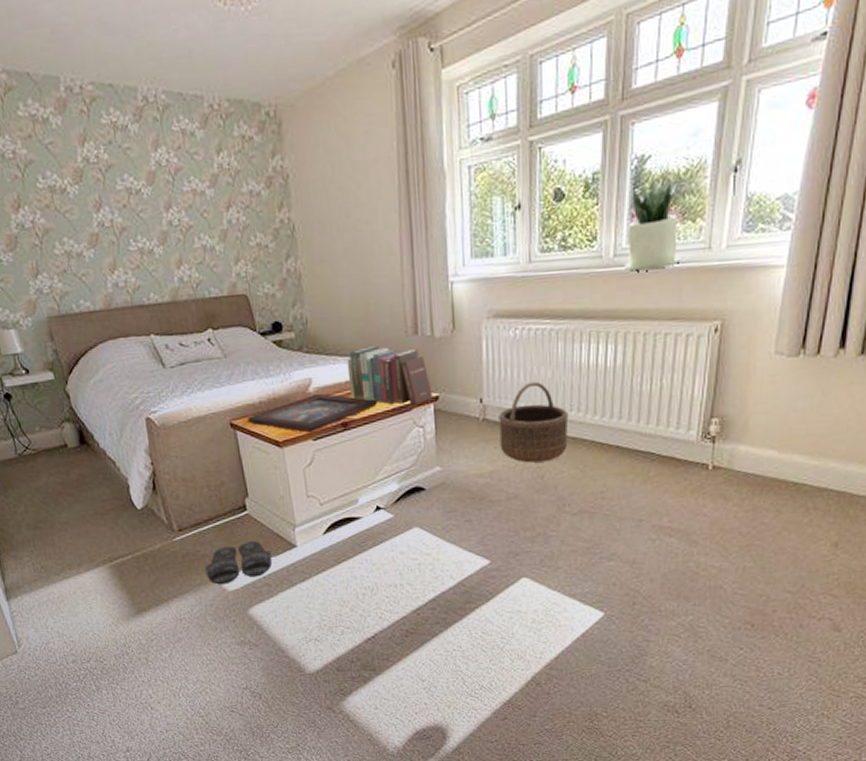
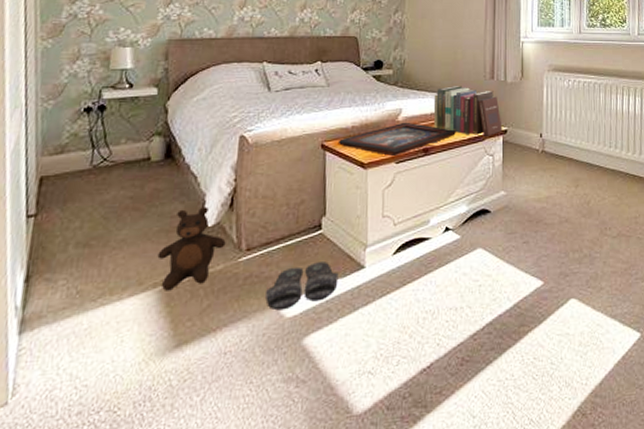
teddy bear: none [99,490,158,567] -> present [157,207,226,291]
basket: present [499,381,569,463] -> none [554,122,609,190]

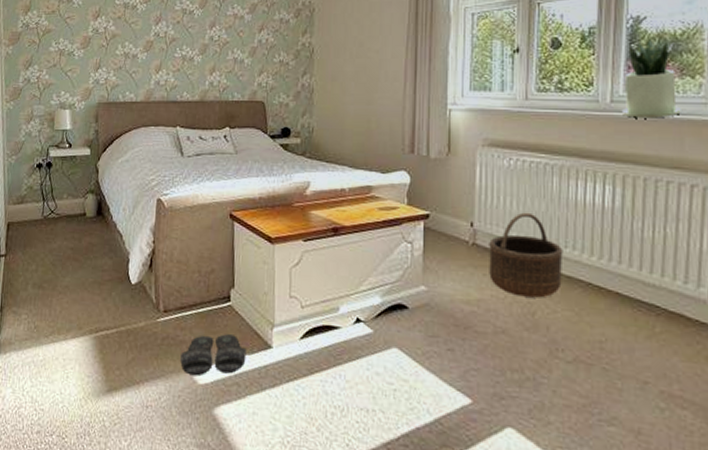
teddy bear: present [157,207,226,291] -> none [92,264,147,339]
decorative tray: present [337,122,456,157] -> none [245,196,369,234]
books: present [433,86,503,136] -> none [343,159,424,220]
basket: none [554,122,609,190] -> present [489,212,563,298]

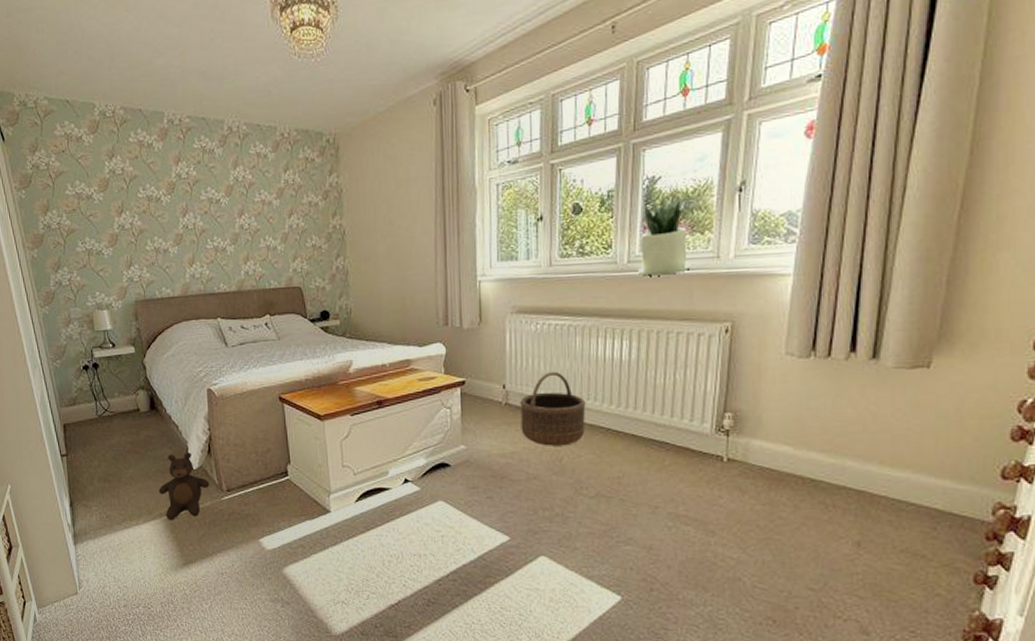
teddy bear: none [92,264,147,339] -> present [158,452,210,521]
slippers: present [180,334,247,376] -> none [248,505,308,543]

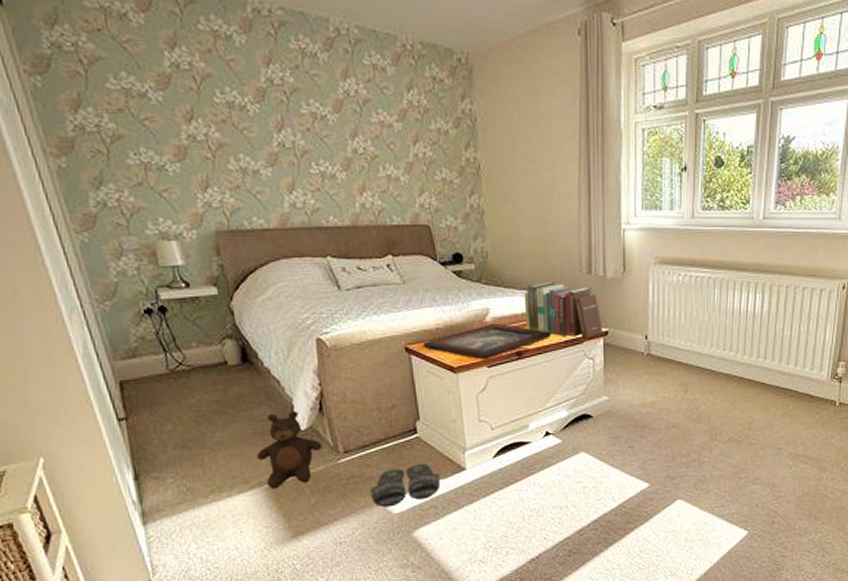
slippers: none [248,505,308,543] -> present [370,464,441,507]
decorative tray: none [293,374,409,409] -> present [422,323,551,361]
books: none [384,334,460,388] -> present [523,282,603,338]
basket: present [520,371,586,446] -> none [661,322,722,395]
planter: present [637,199,693,276] -> none [771,159,818,233]

